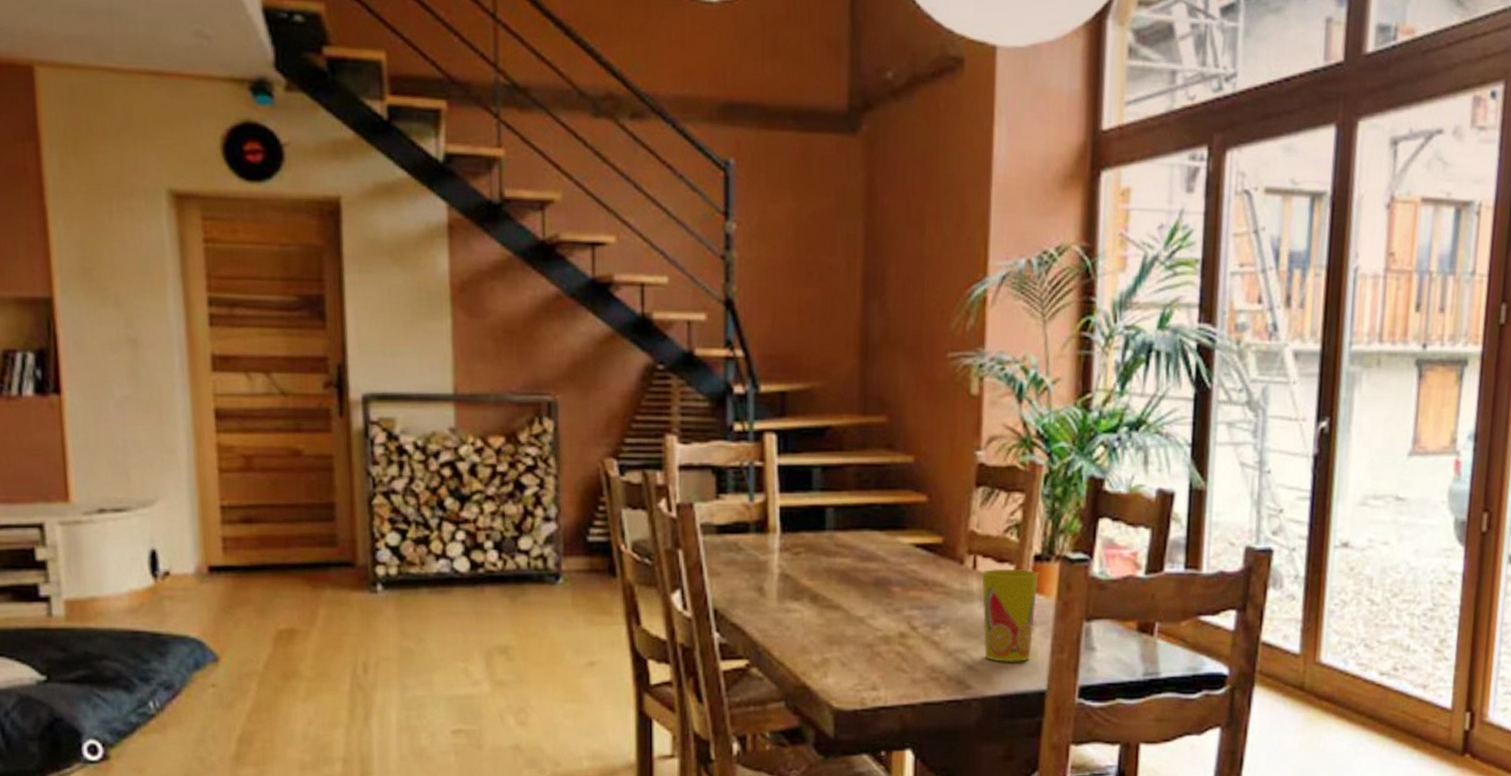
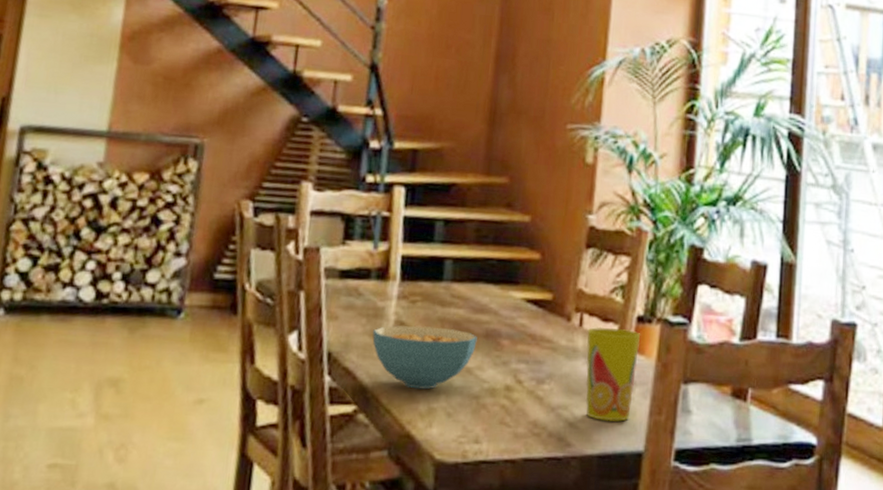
cereal bowl: none [758,577,866,641] -> present [372,325,477,390]

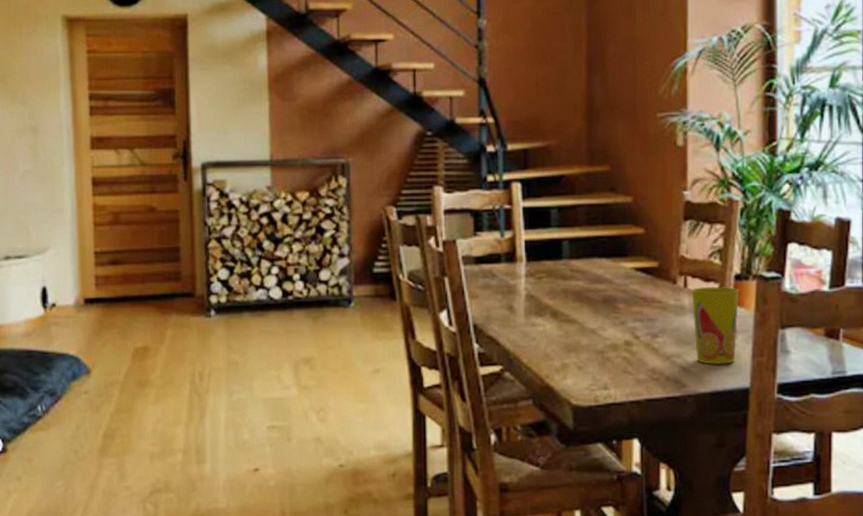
cereal bowl: present [372,325,477,390] -> none [509,297,597,349]

